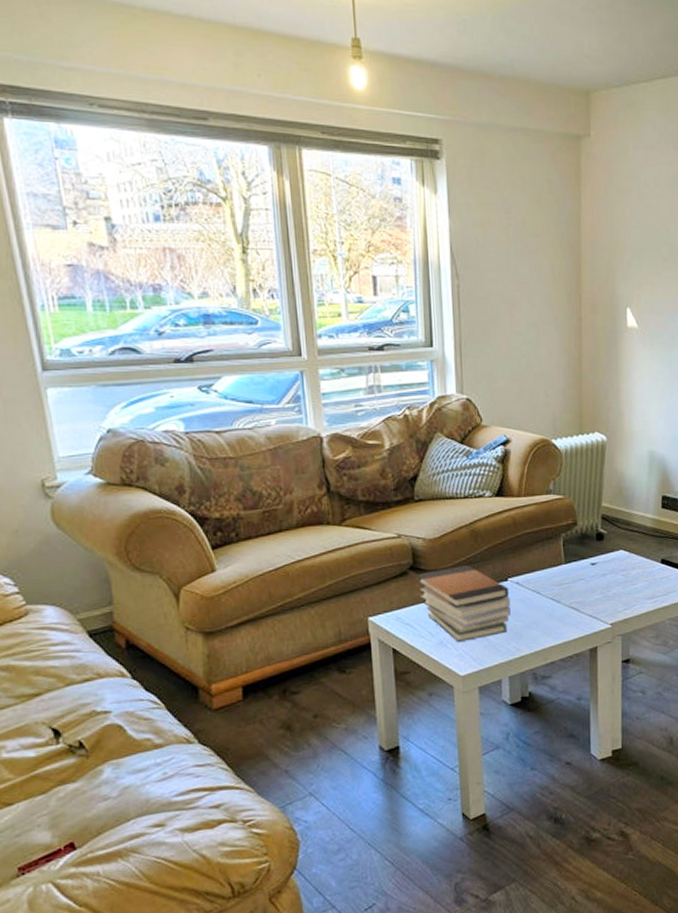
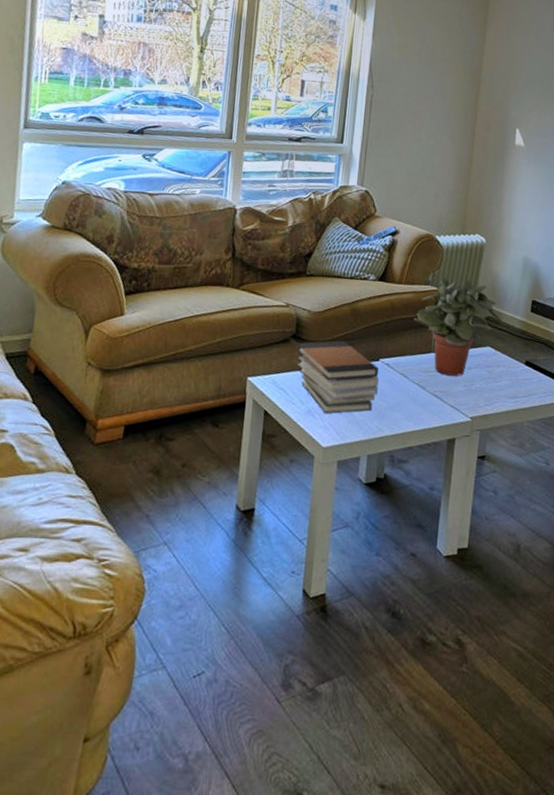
potted plant: none [539,482,635,586] -> present [414,276,504,376]

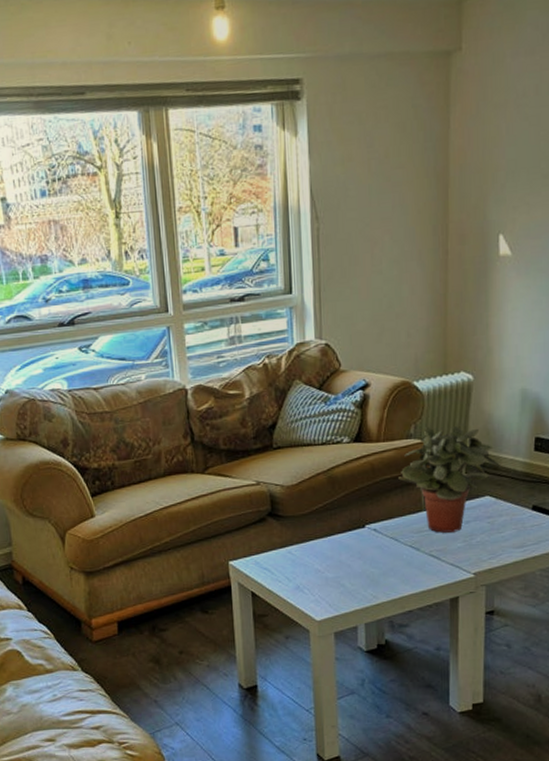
book stack: present [297,340,379,414] -> none [275,512,368,587]

